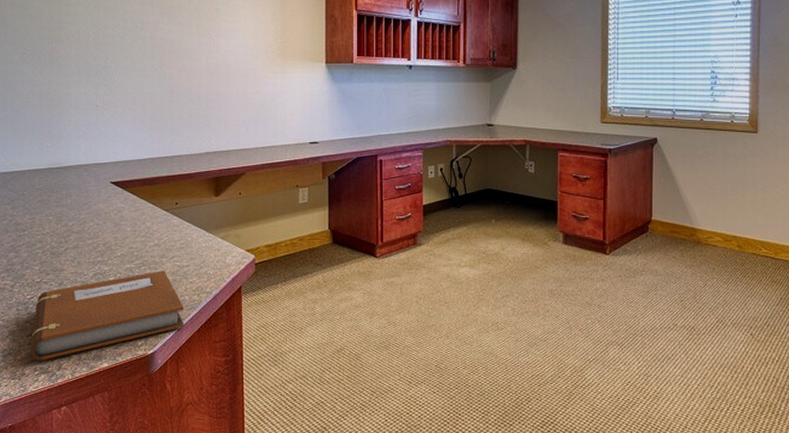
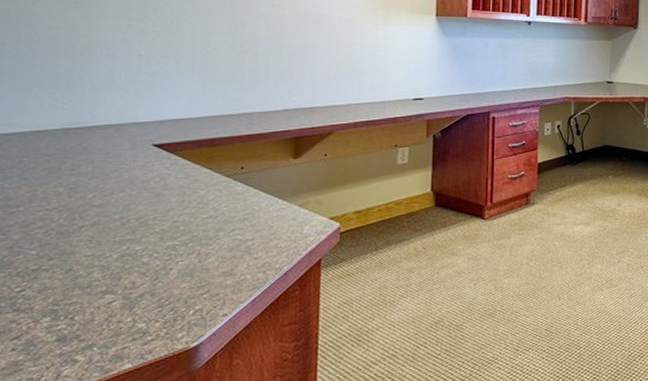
notebook: present [30,270,184,361] -> none [13,246,245,370]

